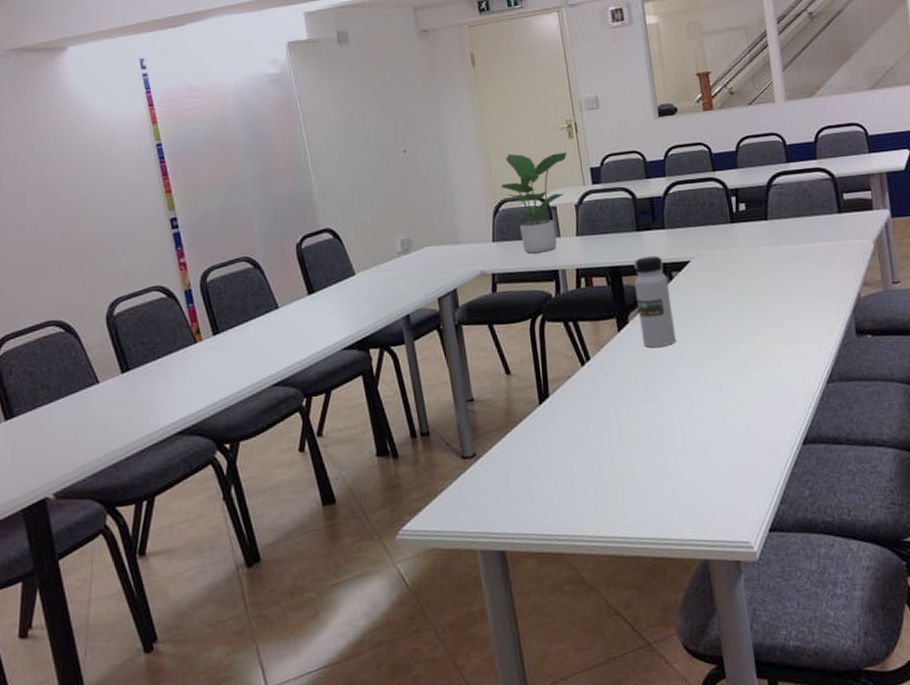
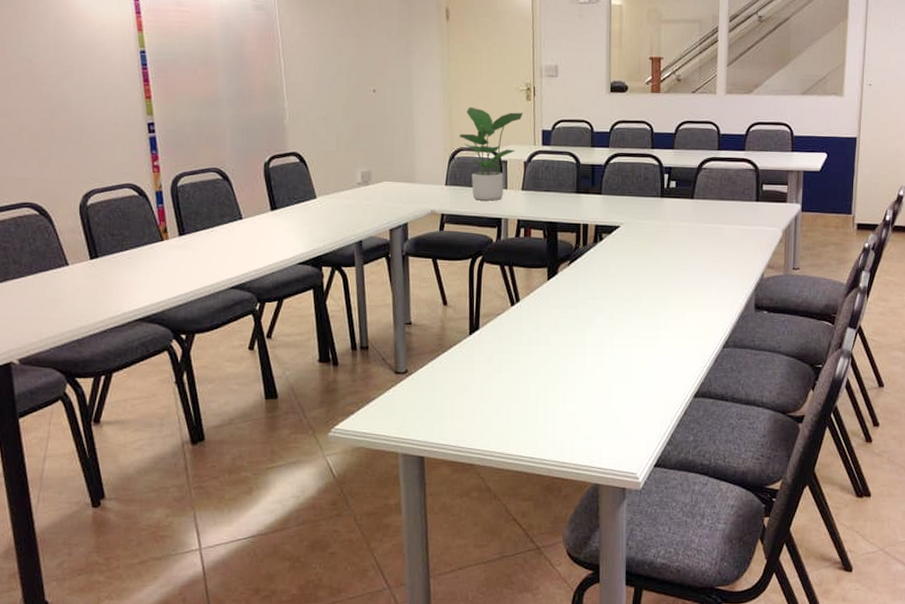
water bottle: present [634,255,676,348] -> none [567,217,598,298]

